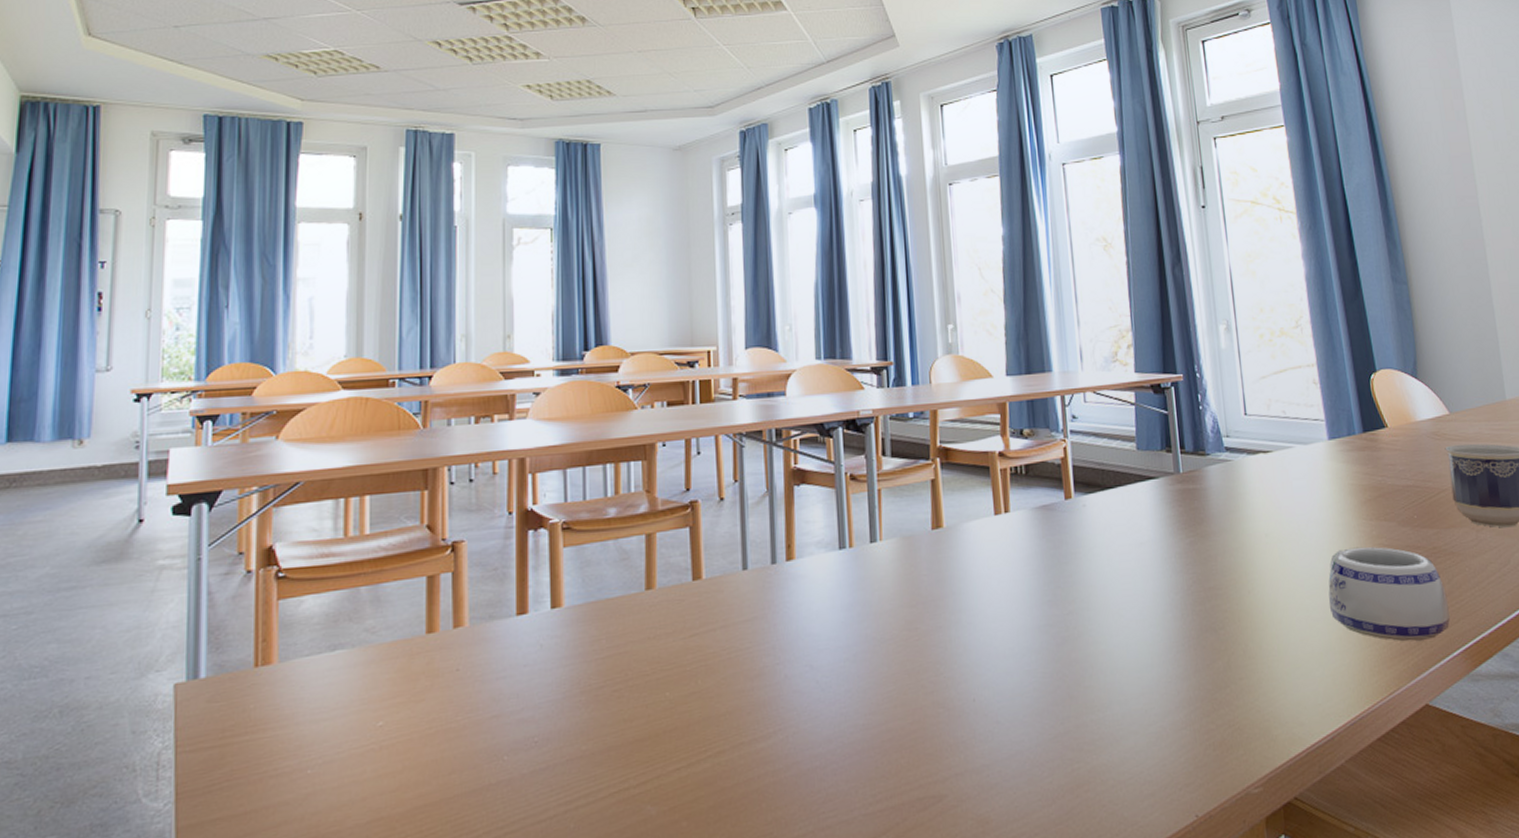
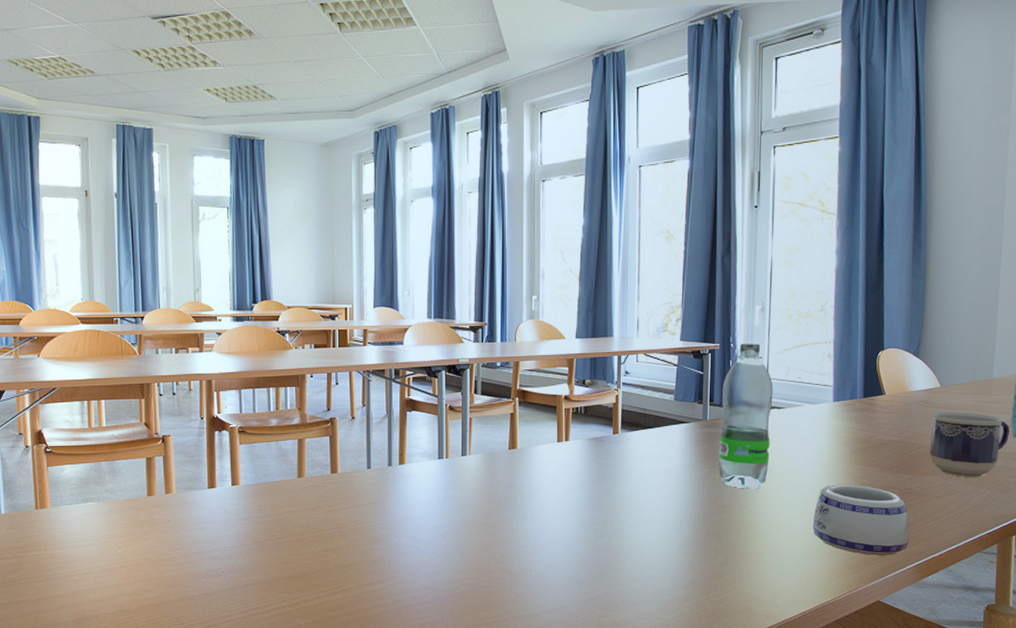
bottle: none [1193,371,1264,562] -> present [718,344,773,489]

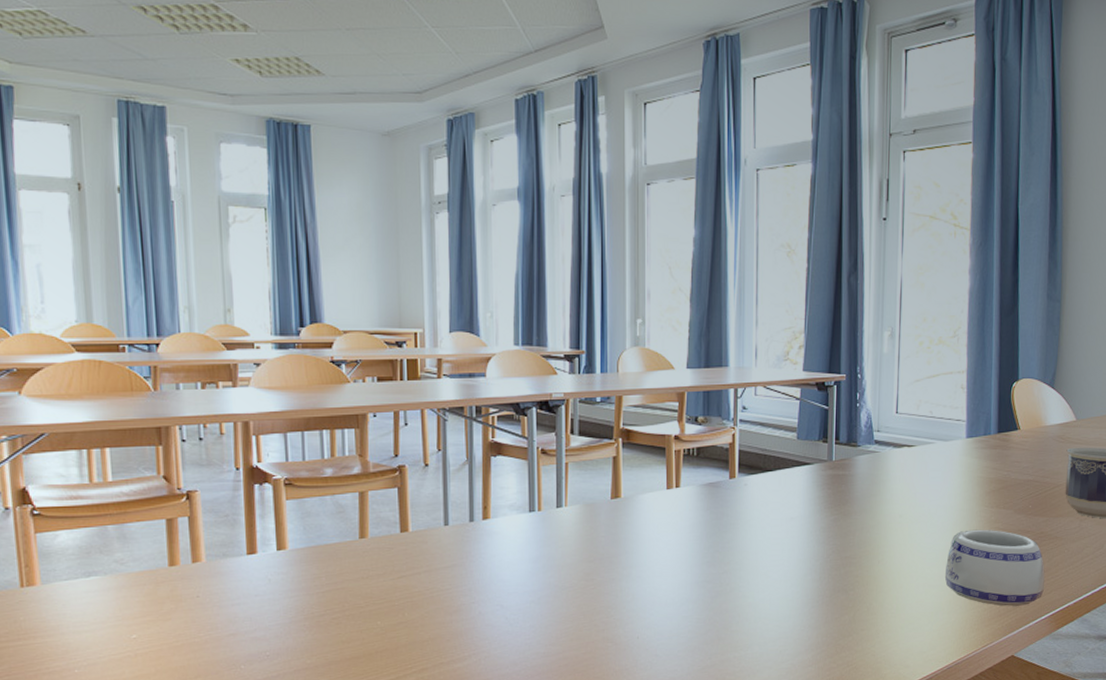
bottle: present [718,344,773,489] -> none [844,374,903,537]

